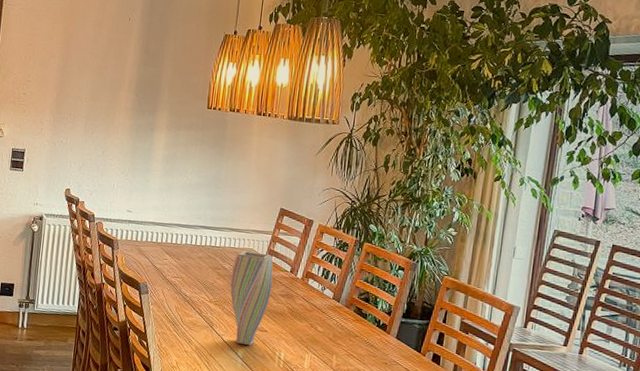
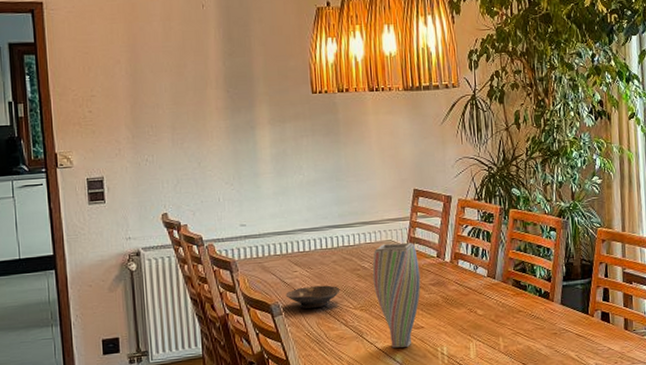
bowl: none [154,274,201,295] -> present [285,285,340,309]

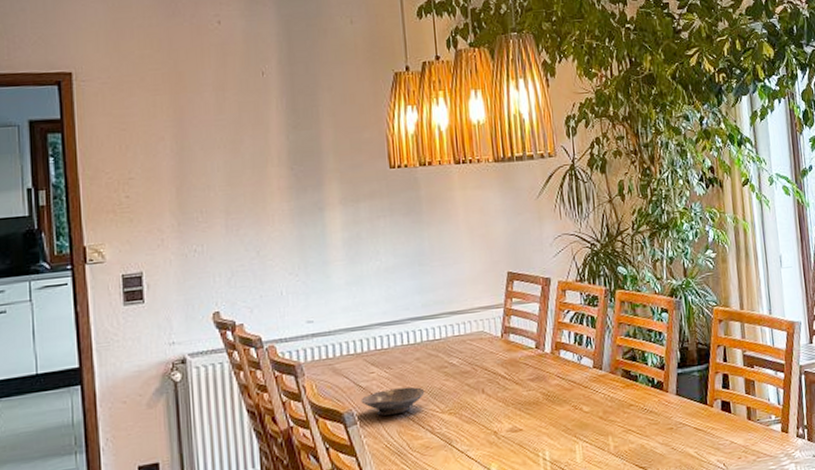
vase: present [372,242,421,348] -> none [462,332,518,456]

